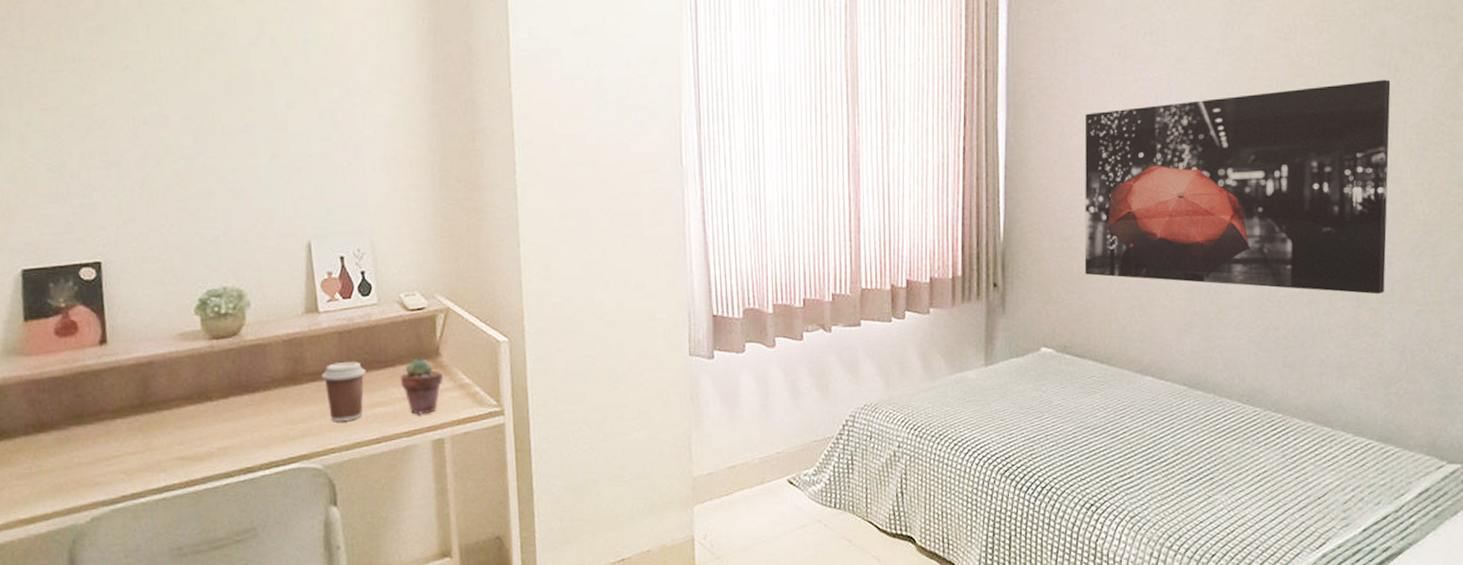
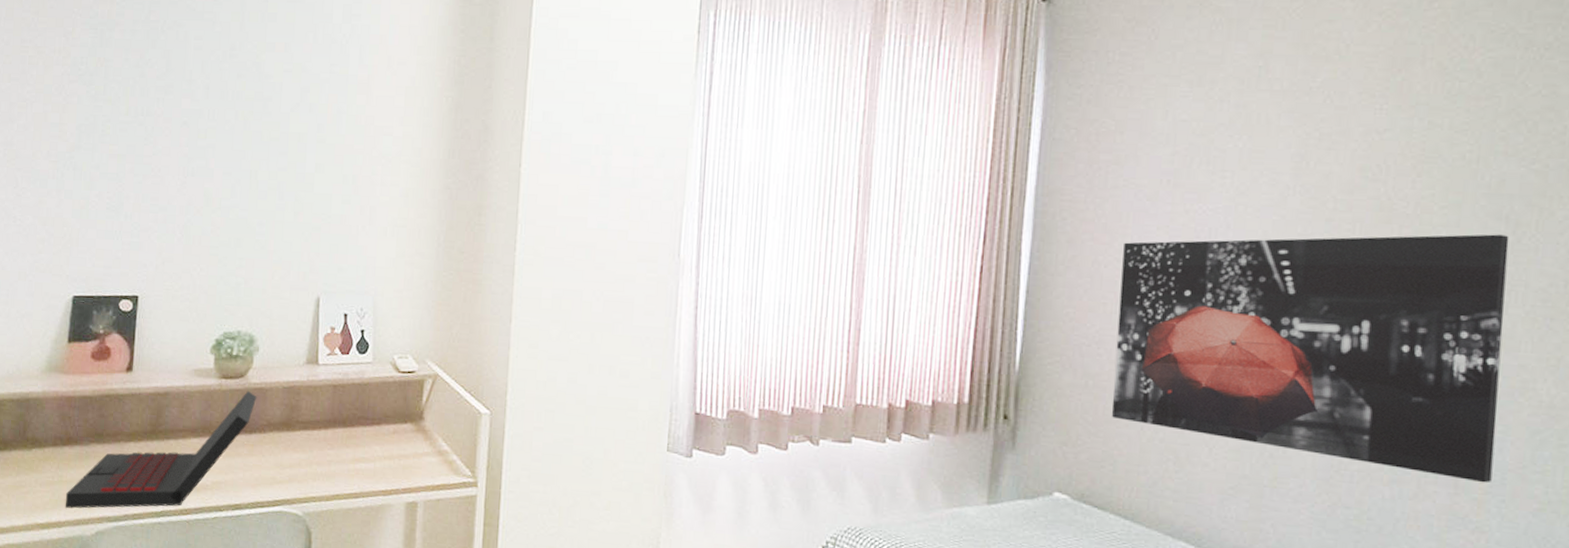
laptop: none [49,348,256,500] -> present [65,390,257,509]
coffee cup: present [321,361,366,421] -> none [312,414,354,472]
potted succulent: present [400,359,444,414] -> none [383,420,425,475]

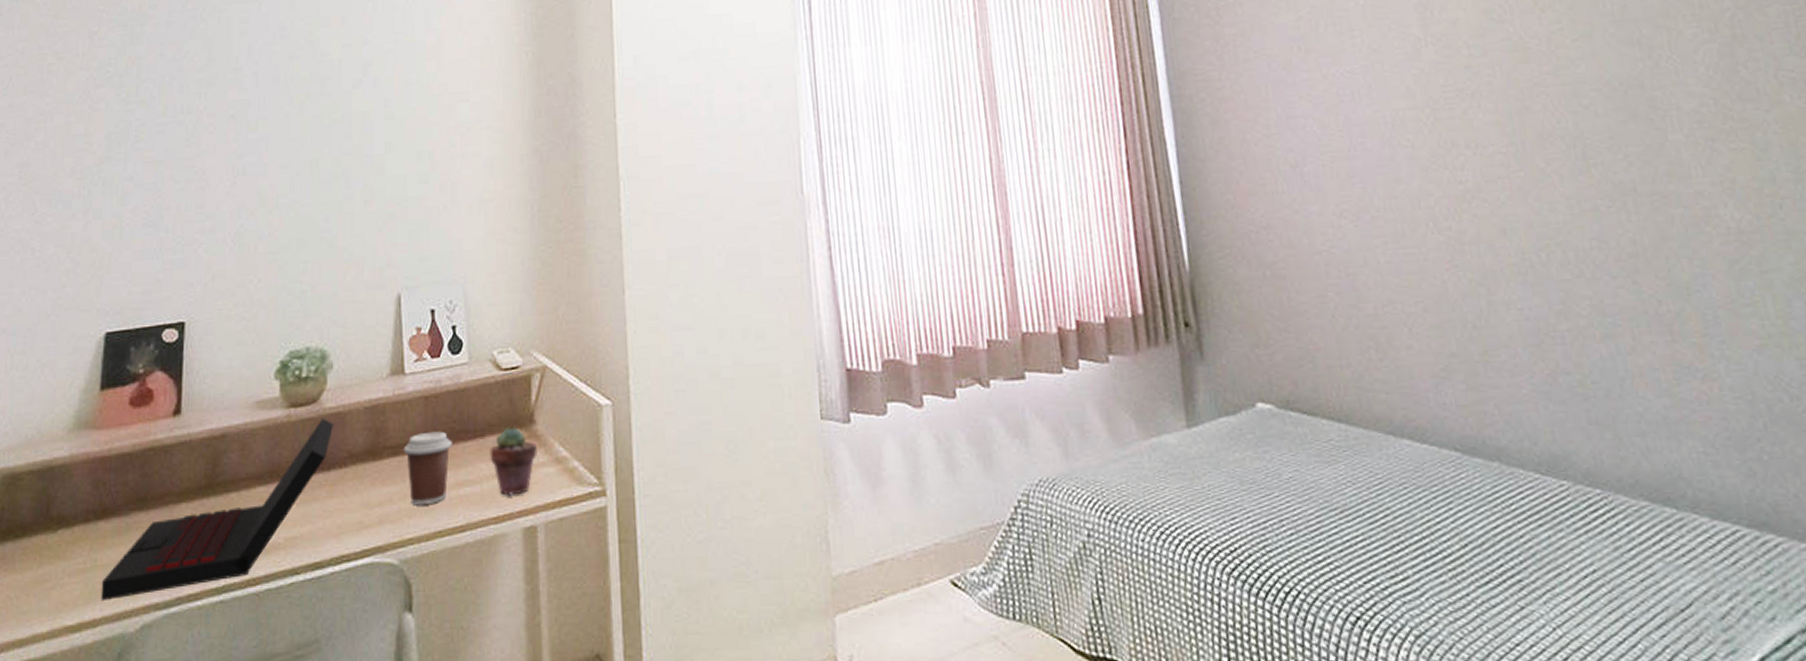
coffee cup: none [312,414,354,472] -> present [403,431,452,504]
potted succulent: none [383,420,425,475] -> present [489,427,538,496]
wall art: present [1111,234,1510,484] -> none [1269,60,1705,325]

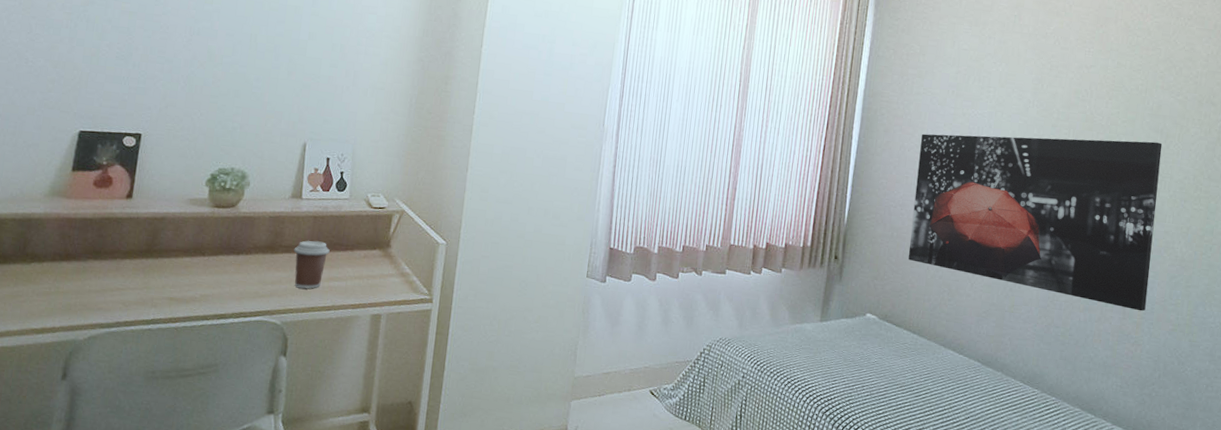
laptop: present [101,417,334,602] -> none [60,218,246,316]
potted succulent: present [489,427,538,496] -> none [355,247,390,292]
wall art: none [1269,60,1705,325] -> present [908,134,1163,312]

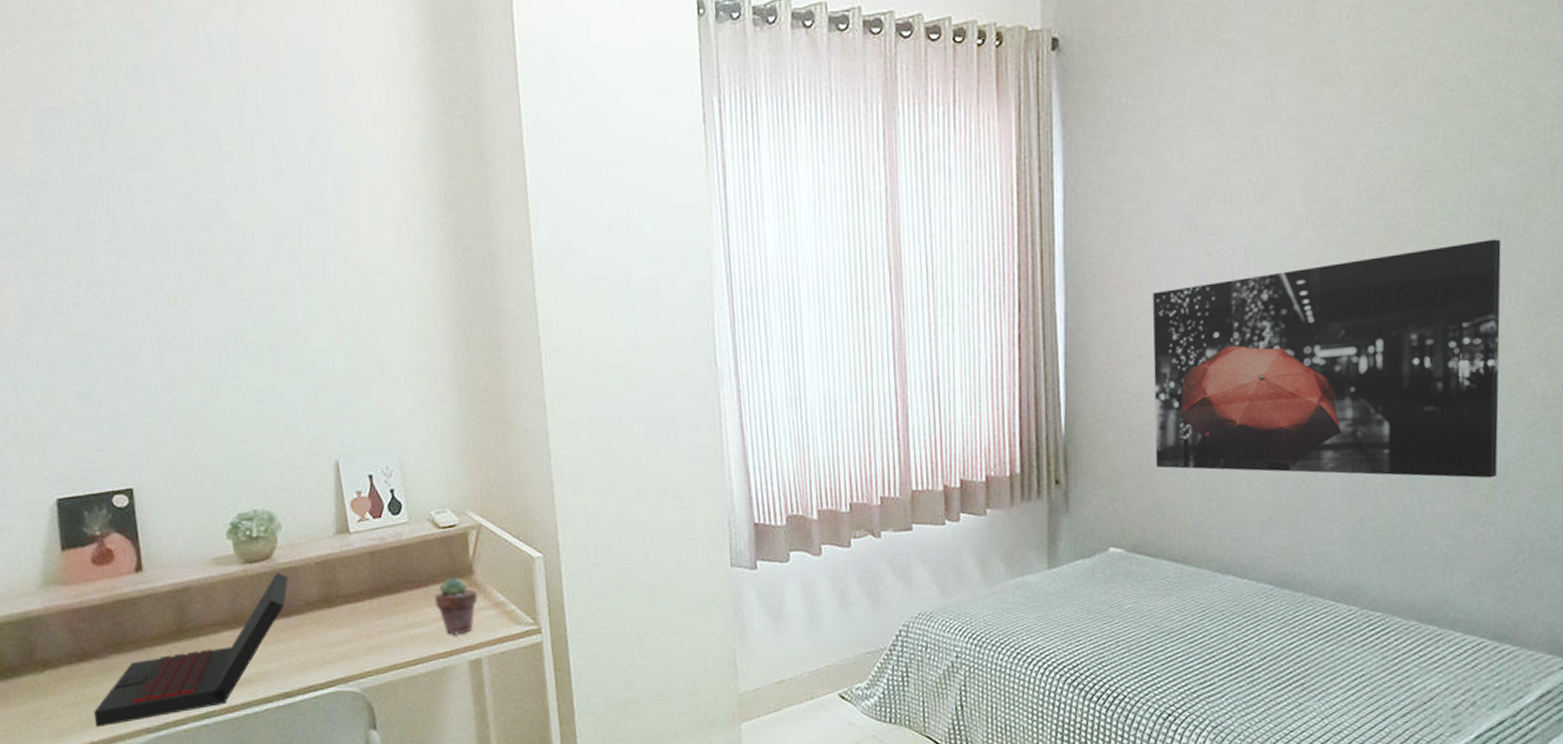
laptop: none [60,218,246,316] -> present [94,572,289,728]
coffee cup: present [293,240,330,289] -> none [355,582,400,643]
potted succulent: none [355,247,390,292] -> present [434,577,479,635]

